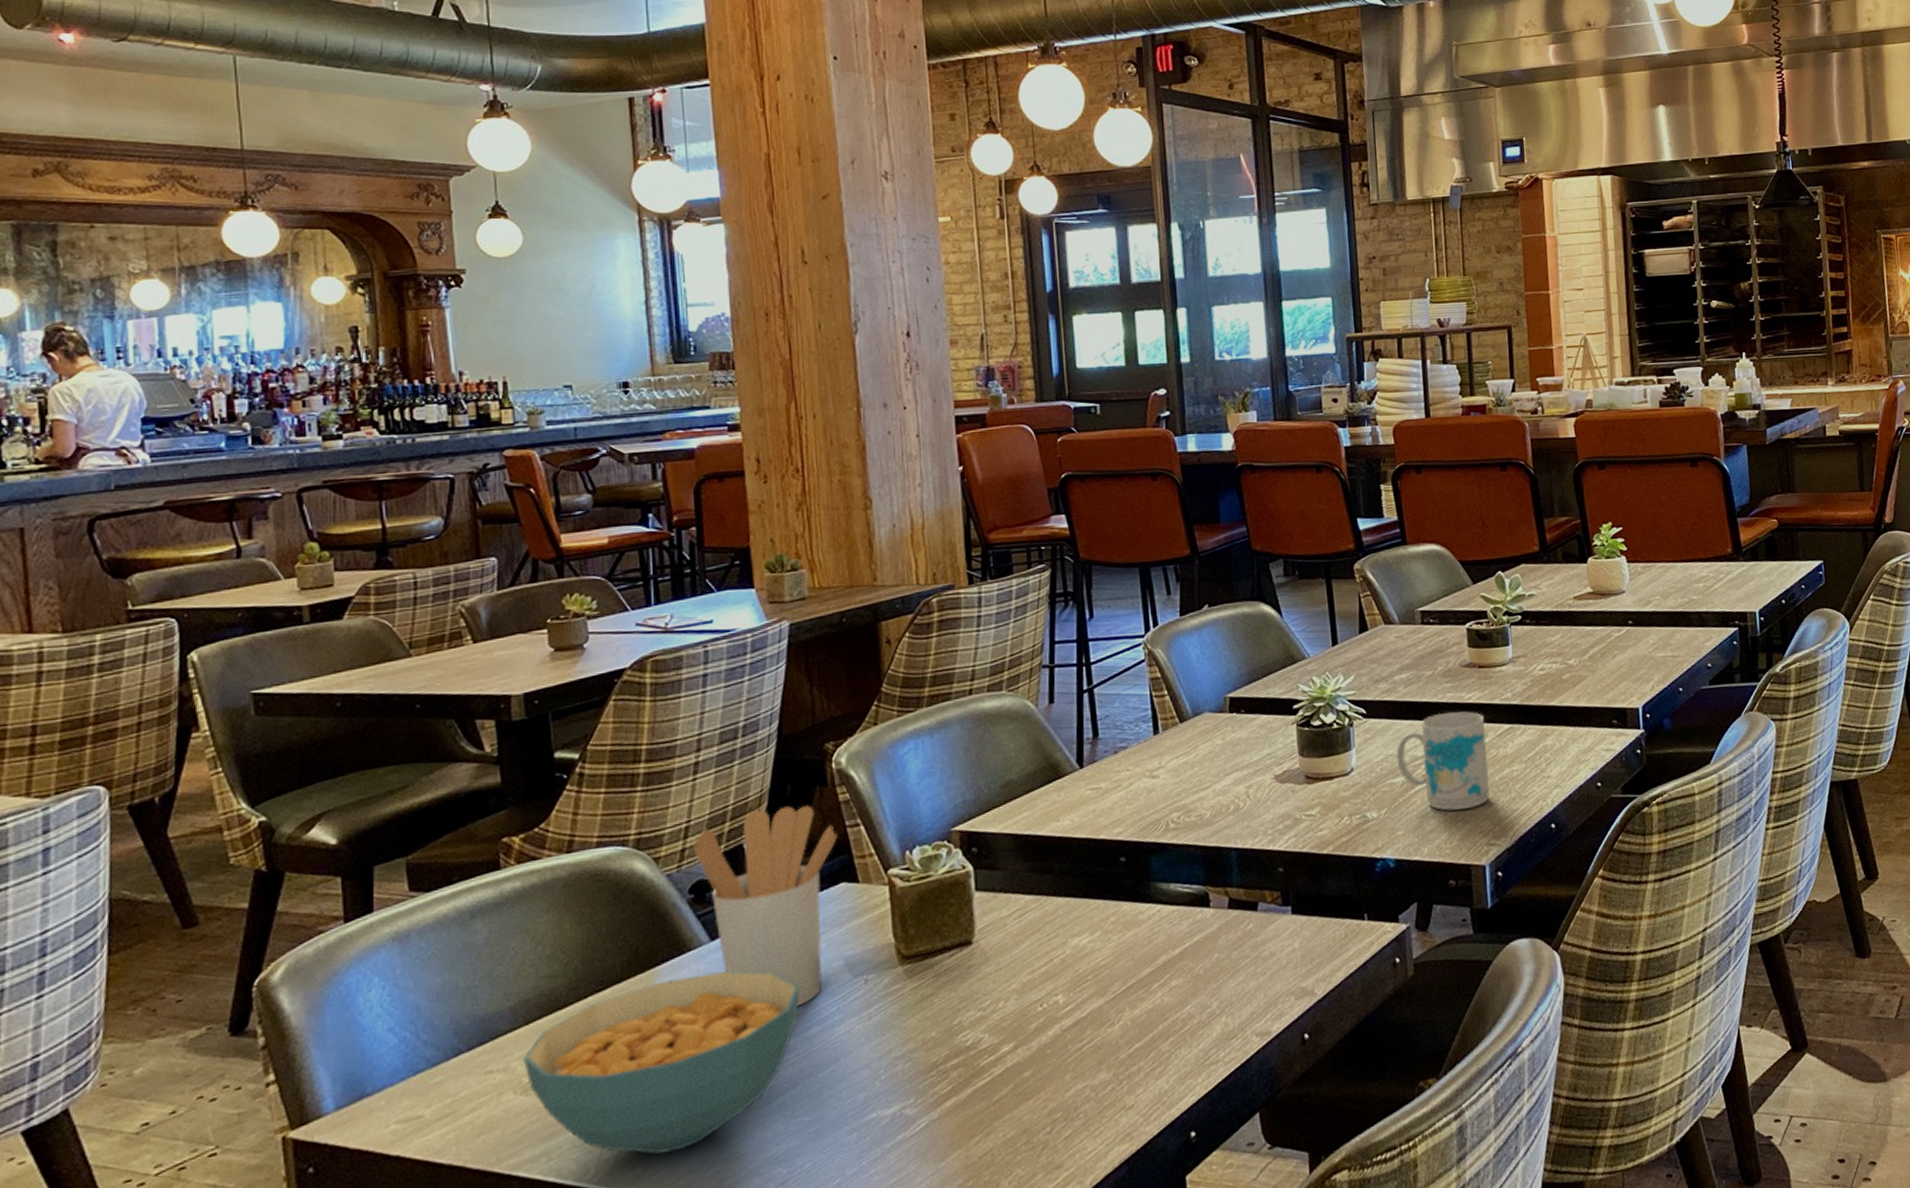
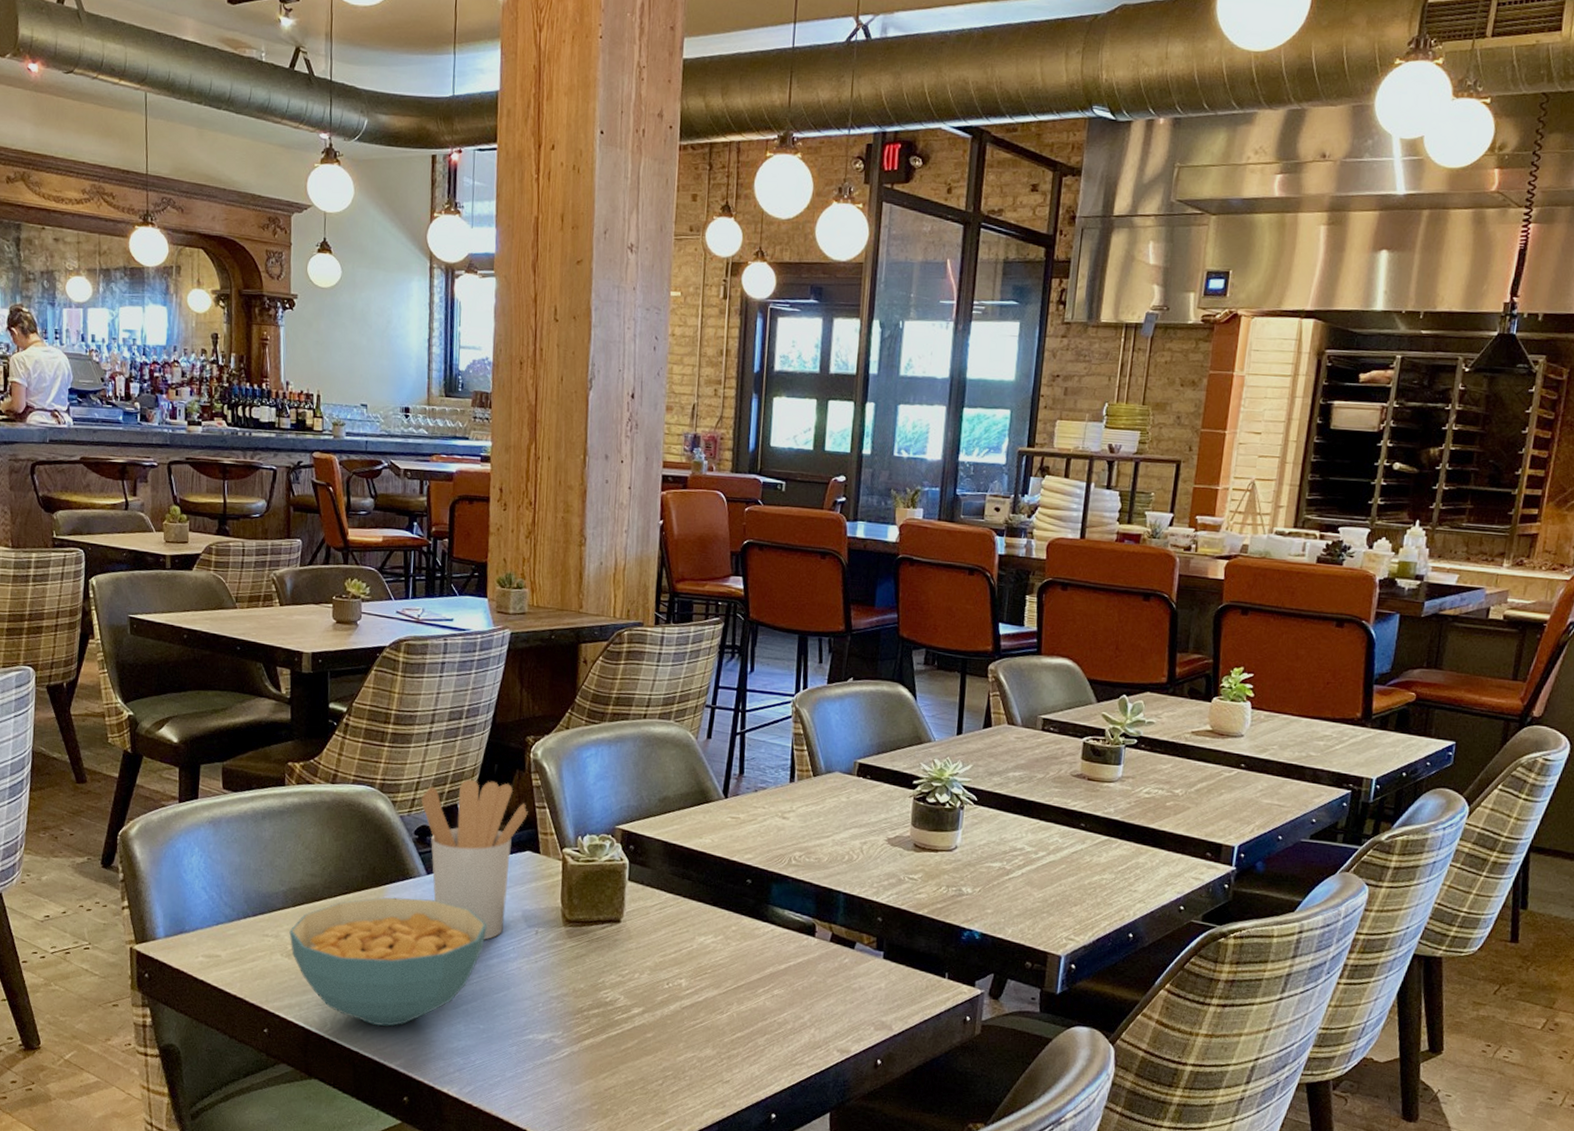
mug: present [1396,711,1490,811] -> none [997,814,1085,904]

